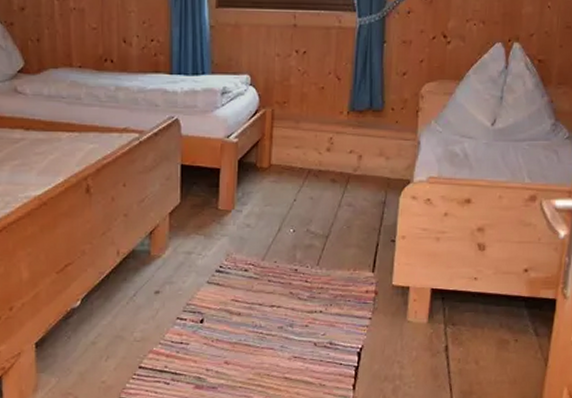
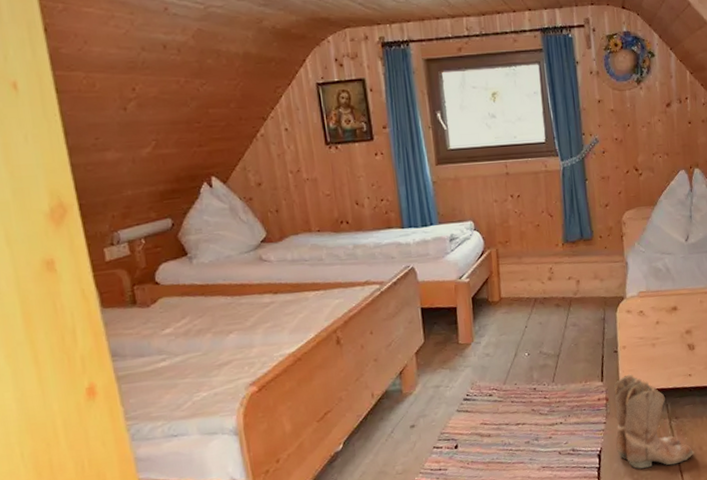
boots: none [380,268,469,376] -> present [613,374,695,469]

